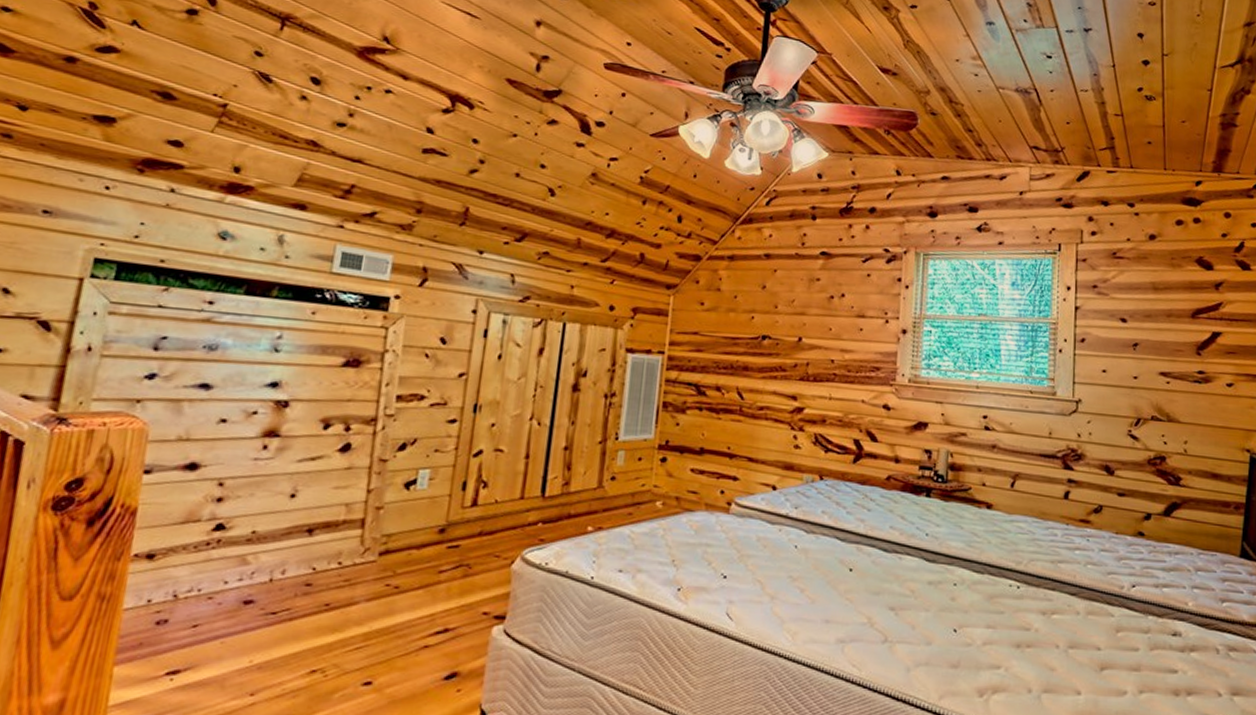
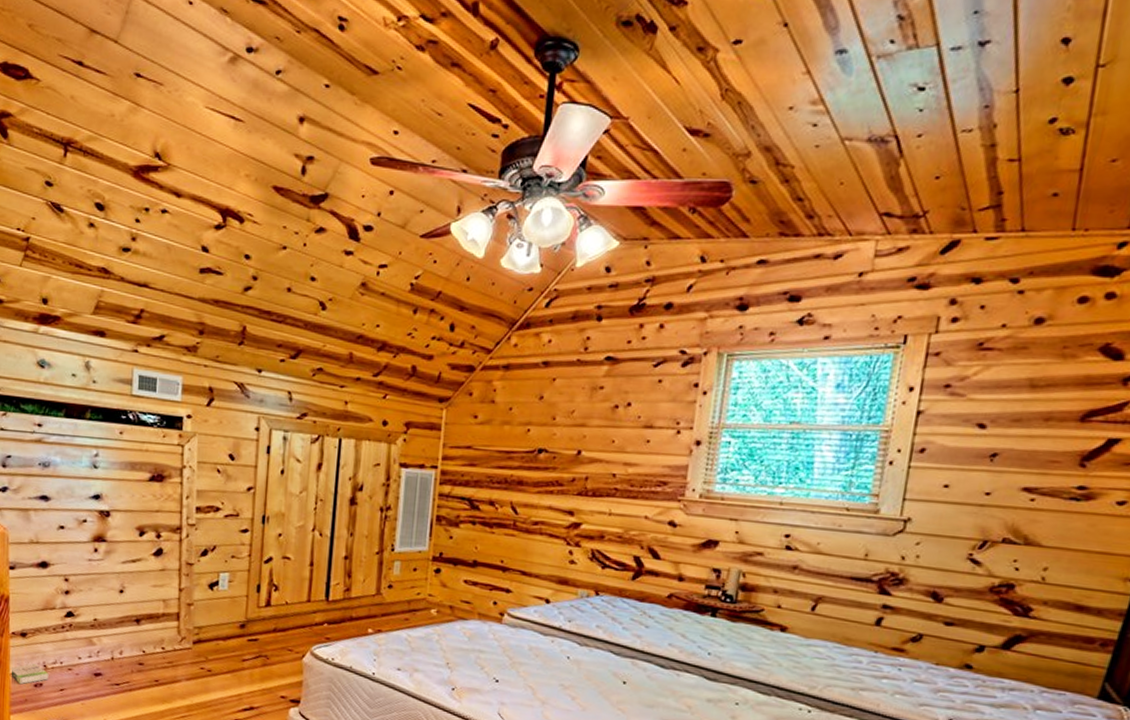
box: none [121,594,180,623] -> present [9,664,49,685]

